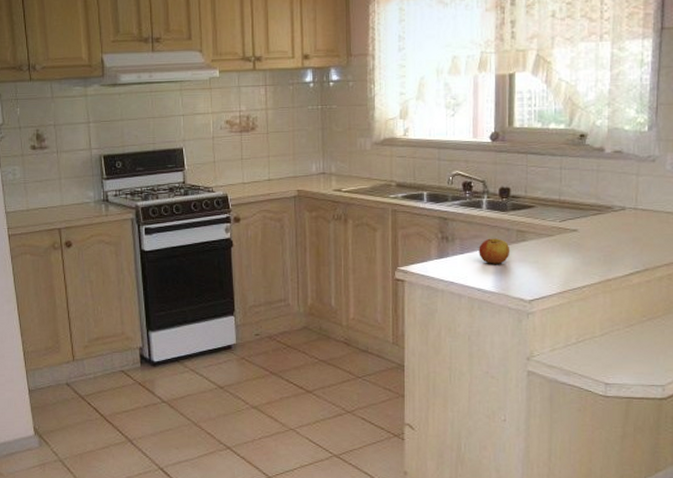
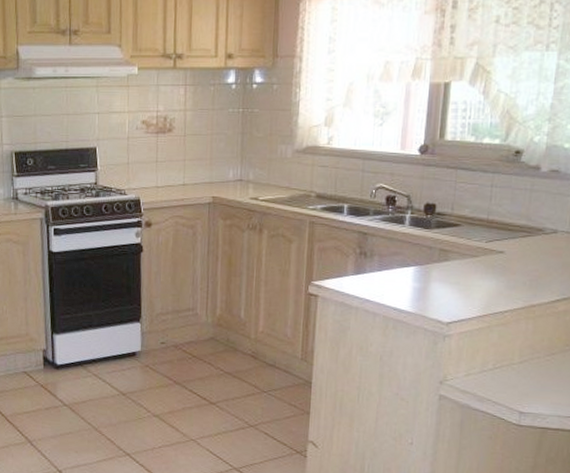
apple: present [479,238,510,264] -> none [397,256,431,283]

